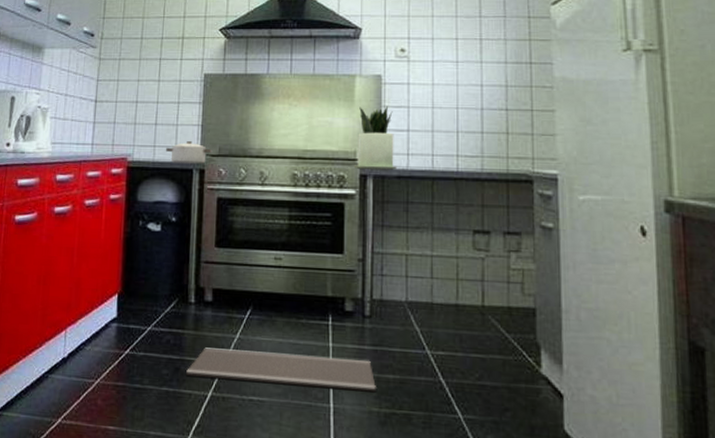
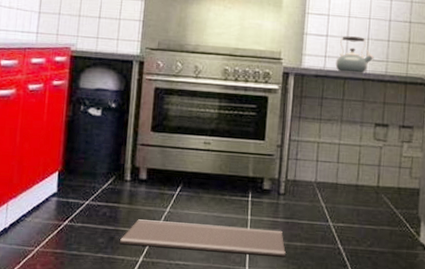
cooking pot: present [165,141,213,165] -> none [107,35,152,57]
planter: present [355,106,397,171] -> none [279,12,315,70]
kettle: none [420,130,466,173] -> present [335,36,374,74]

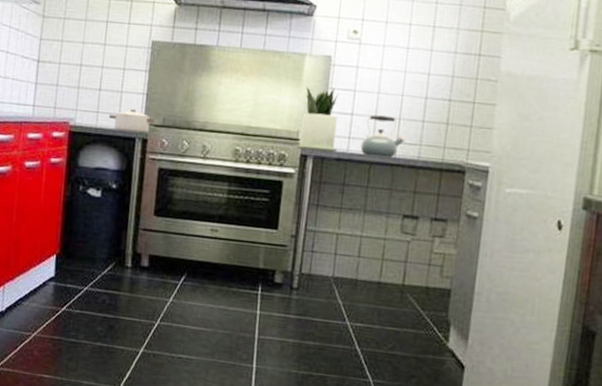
cooking pot: none [107,35,152,57] -> present [108,109,157,135]
door mat: present [120,219,287,257] -> none [120,309,298,357]
planter: none [279,12,315,70] -> present [296,87,339,153]

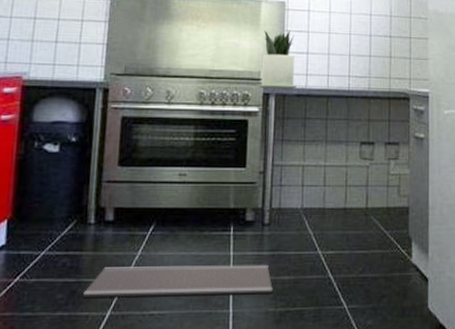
cooking pot: present [108,109,157,135] -> none [66,60,118,84]
door mat: none [120,309,298,357] -> present [83,265,274,298]
kettle: present [360,115,406,159] -> none [317,53,356,91]

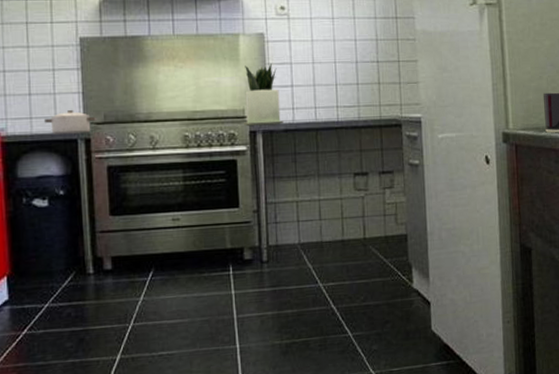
cooking pot: none [66,60,118,84] -> present [43,110,97,135]
door mat: present [83,265,274,298] -> none [92,301,278,344]

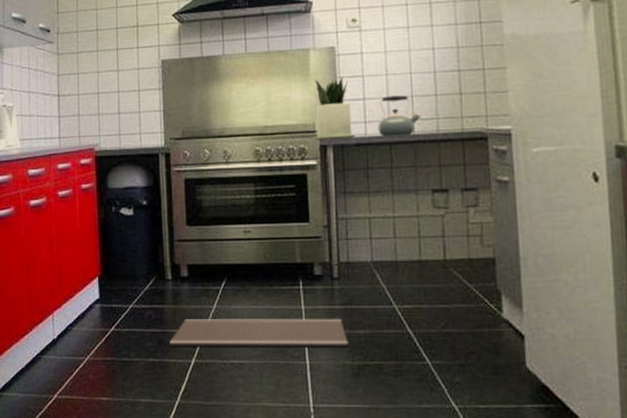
cooking pot: present [43,110,97,135] -> none [130,127,176,150]
door mat: none [92,301,278,344] -> present [169,318,350,347]
kettle: none [304,83,345,124] -> present [377,95,422,138]

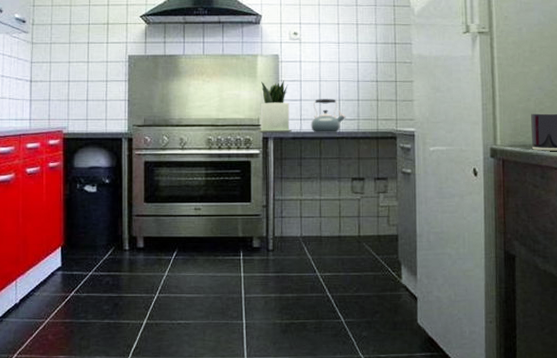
door mat: present [169,318,350,347] -> none [124,284,280,310]

